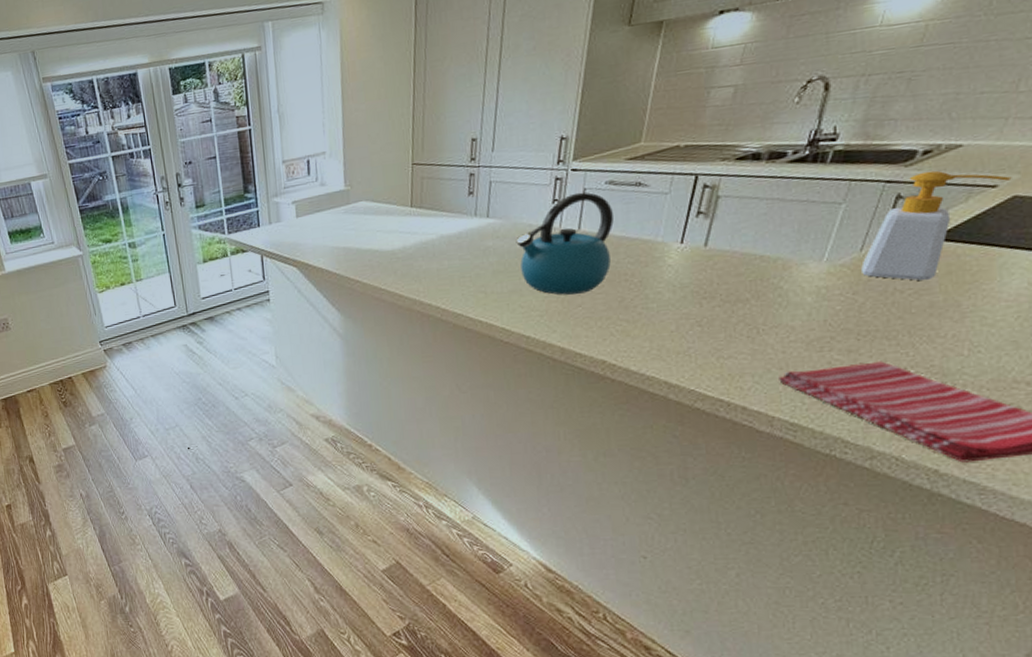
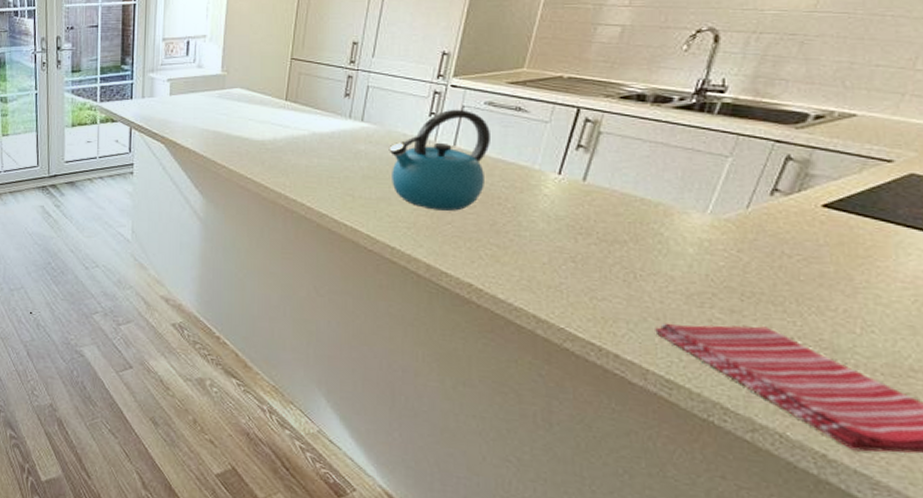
soap bottle: present [861,170,1012,281] -> none [747,136,909,247]

